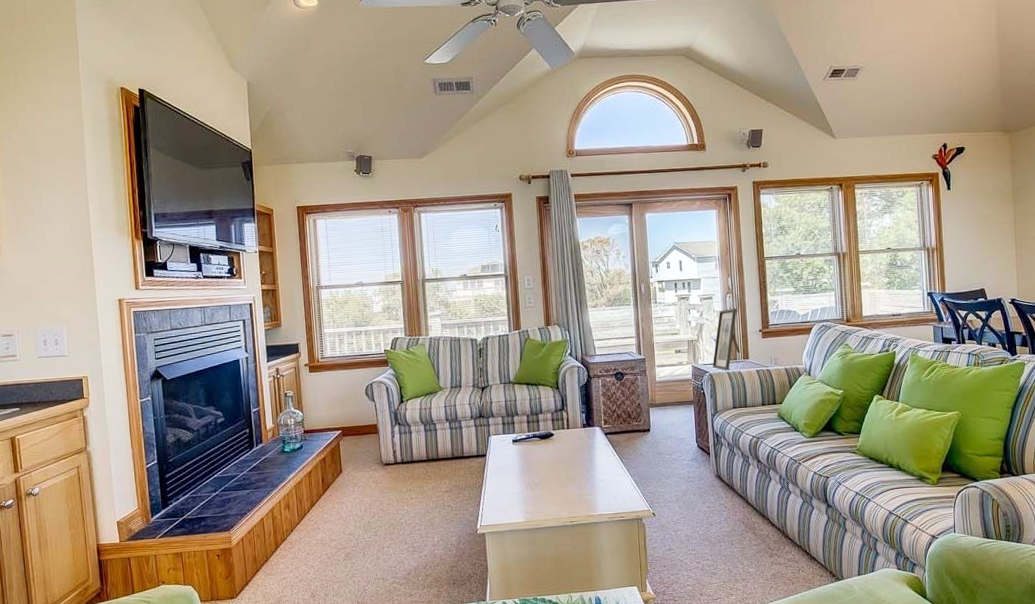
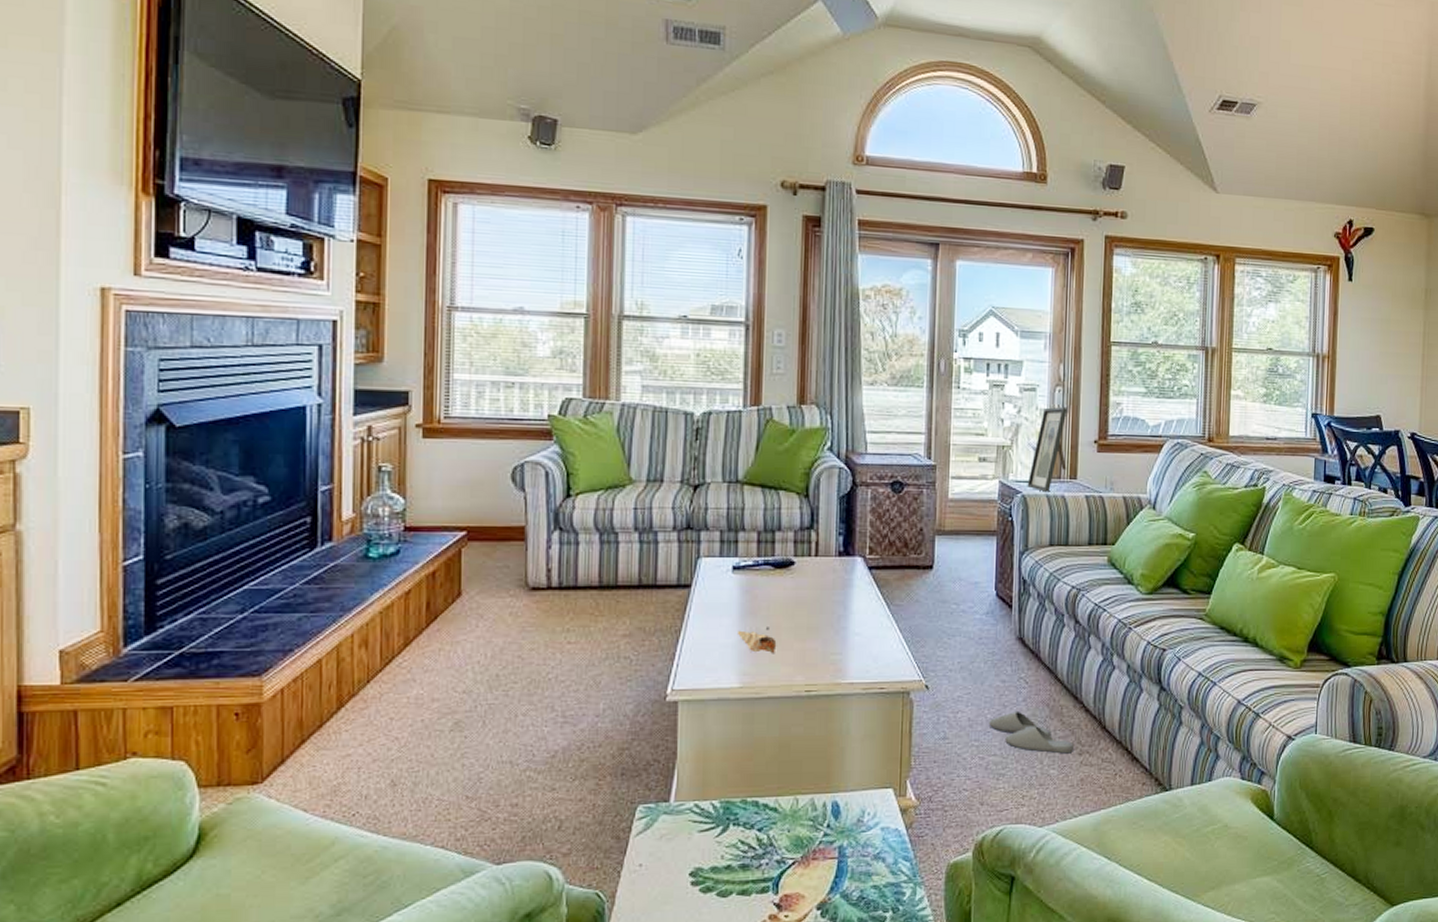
seashell: none [520,479,547,498] -> present [738,627,777,653]
slippers: none [701,528,765,557] -> present [988,712,1073,754]

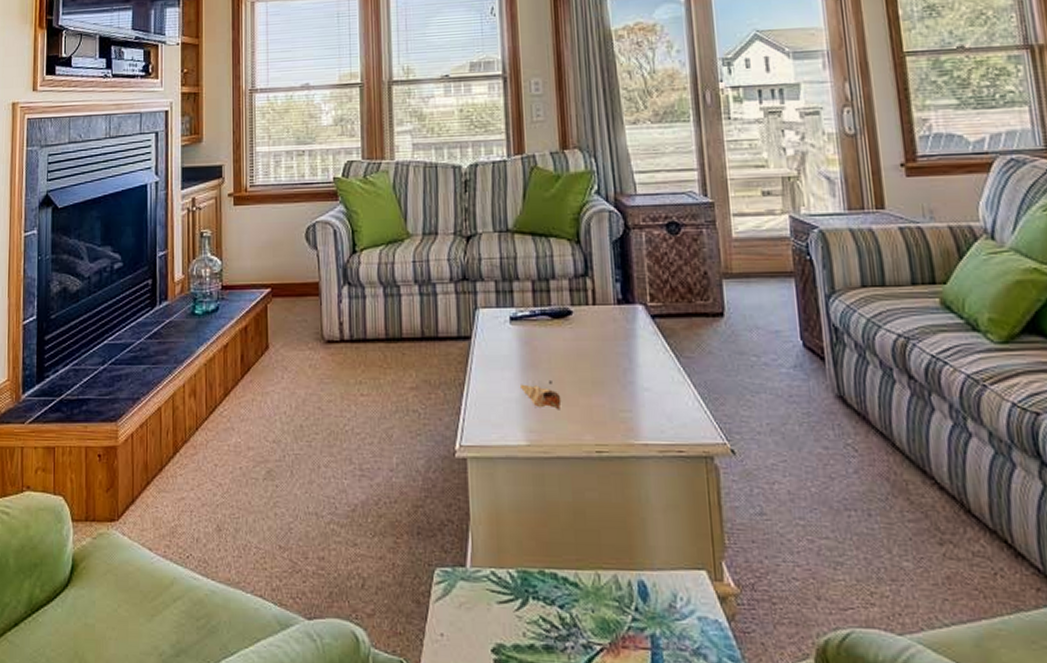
slippers: present [988,712,1073,754] -> none [814,486,931,543]
picture frame: present [1027,407,1068,492] -> none [823,130,871,226]

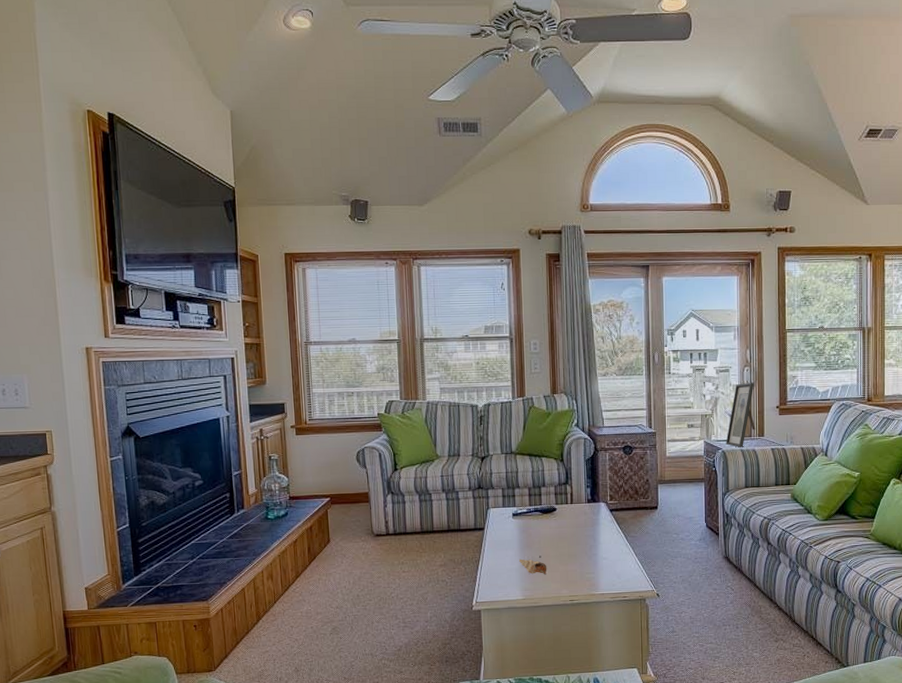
picture frame: none [823,130,871,226] -> present [725,383,756,448]

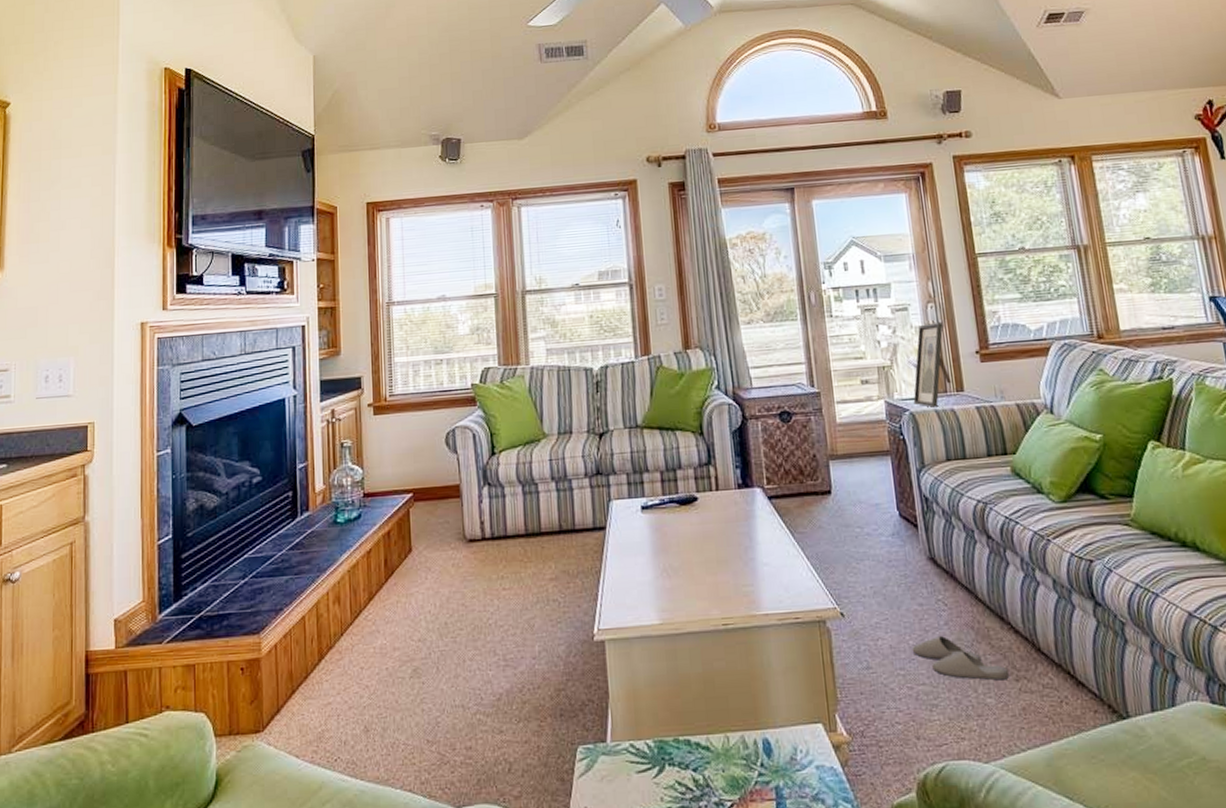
seashell: present [519,556,547,575] -> none [653,562,690,589]
slippers: none [705,611,771,641] -> present [912,636,1009,681]

